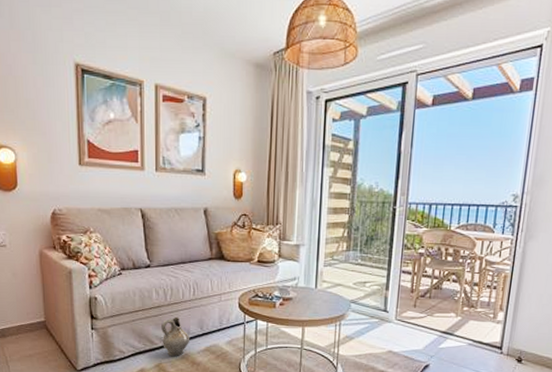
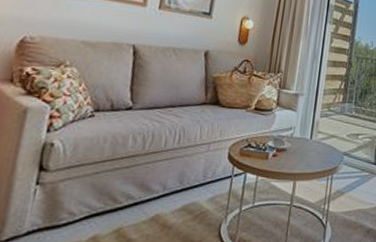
ceramic jug: present [160,316,189,357] -> none [128,168,165,219]

